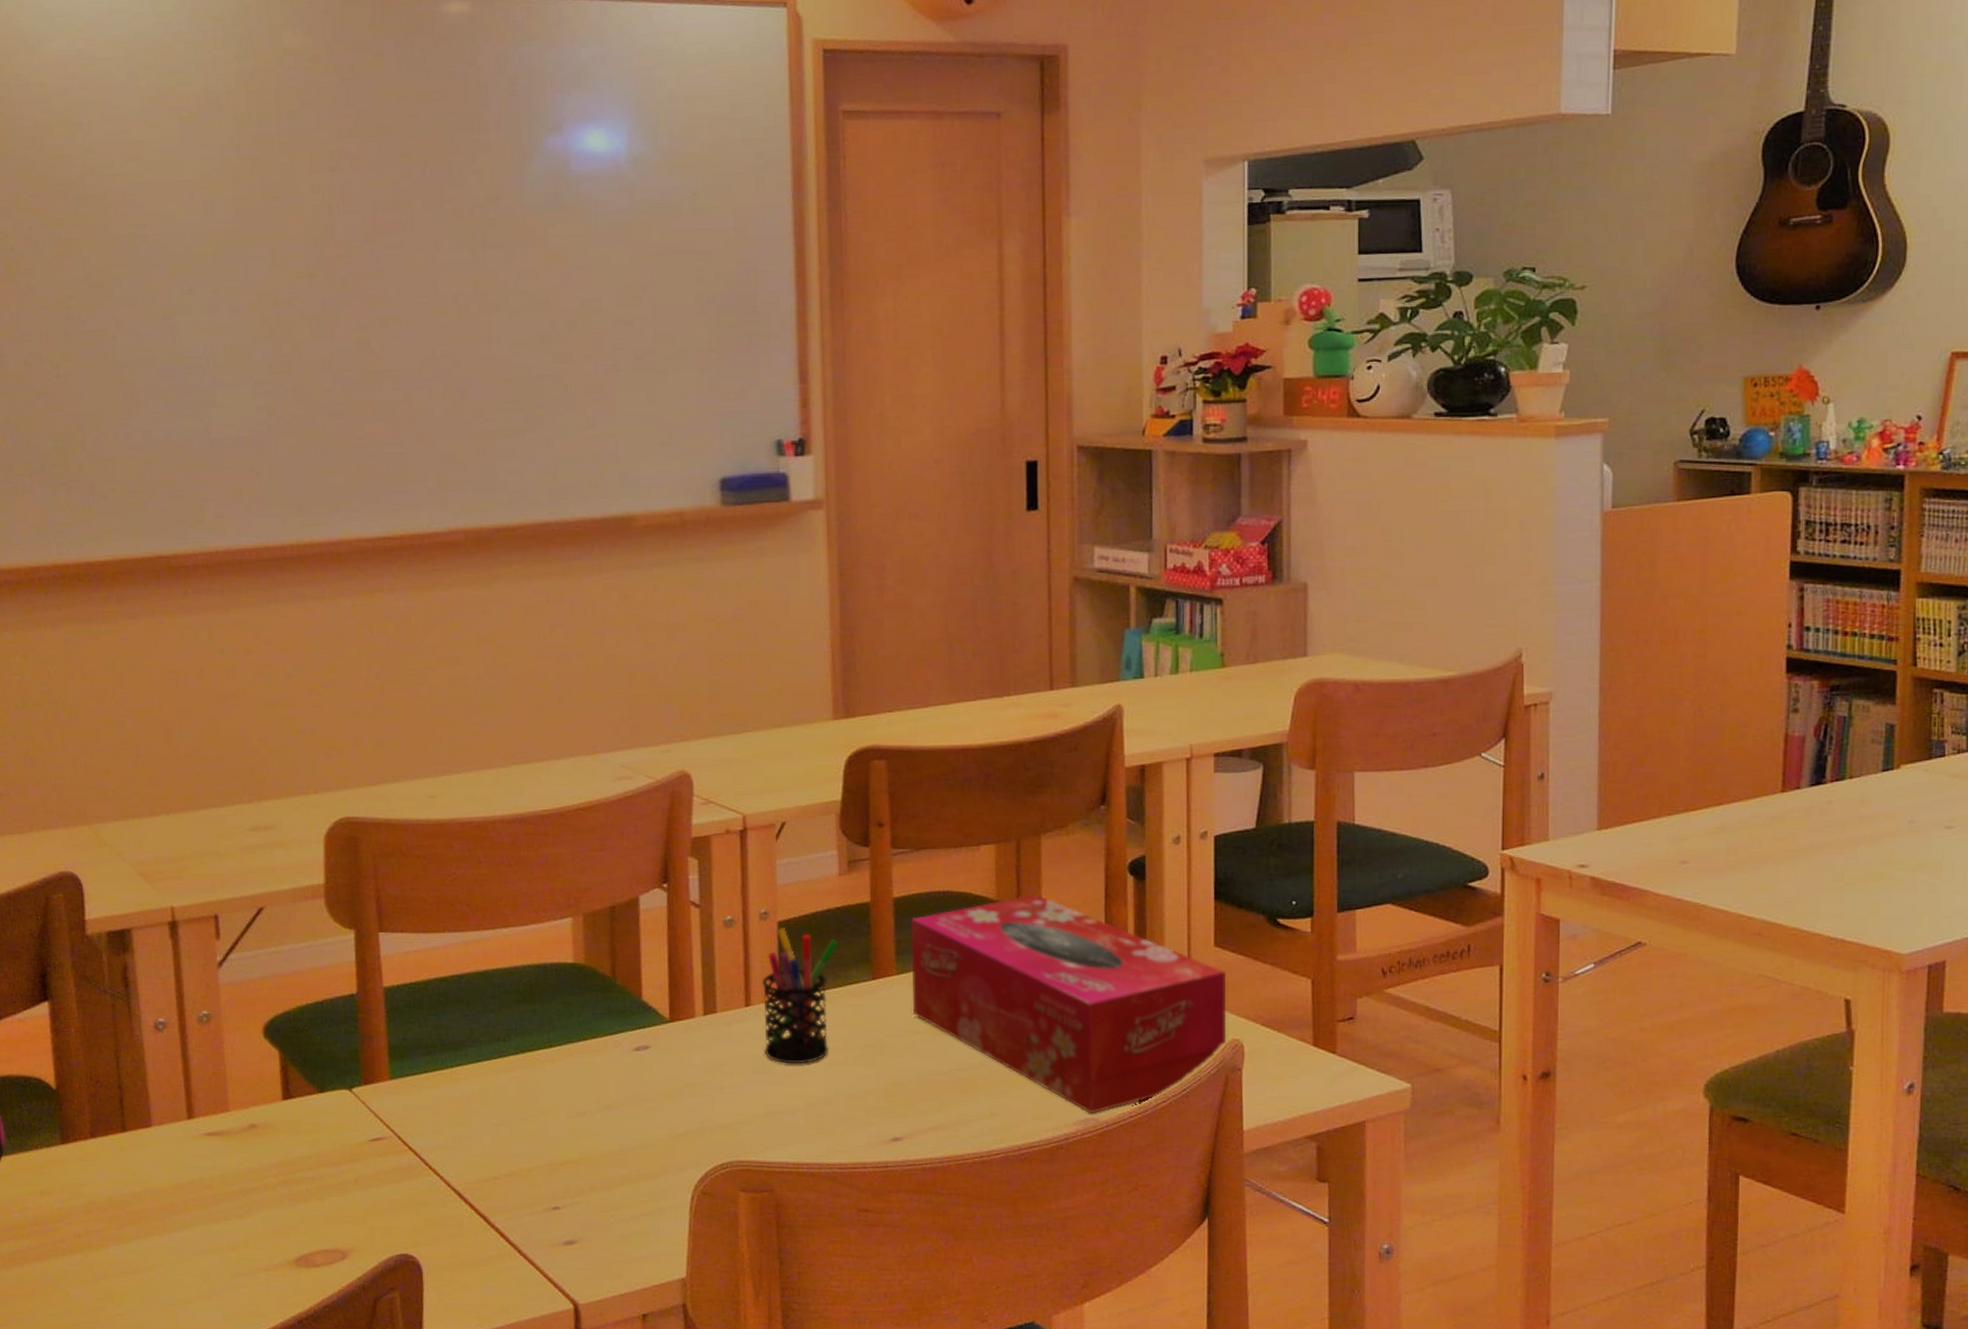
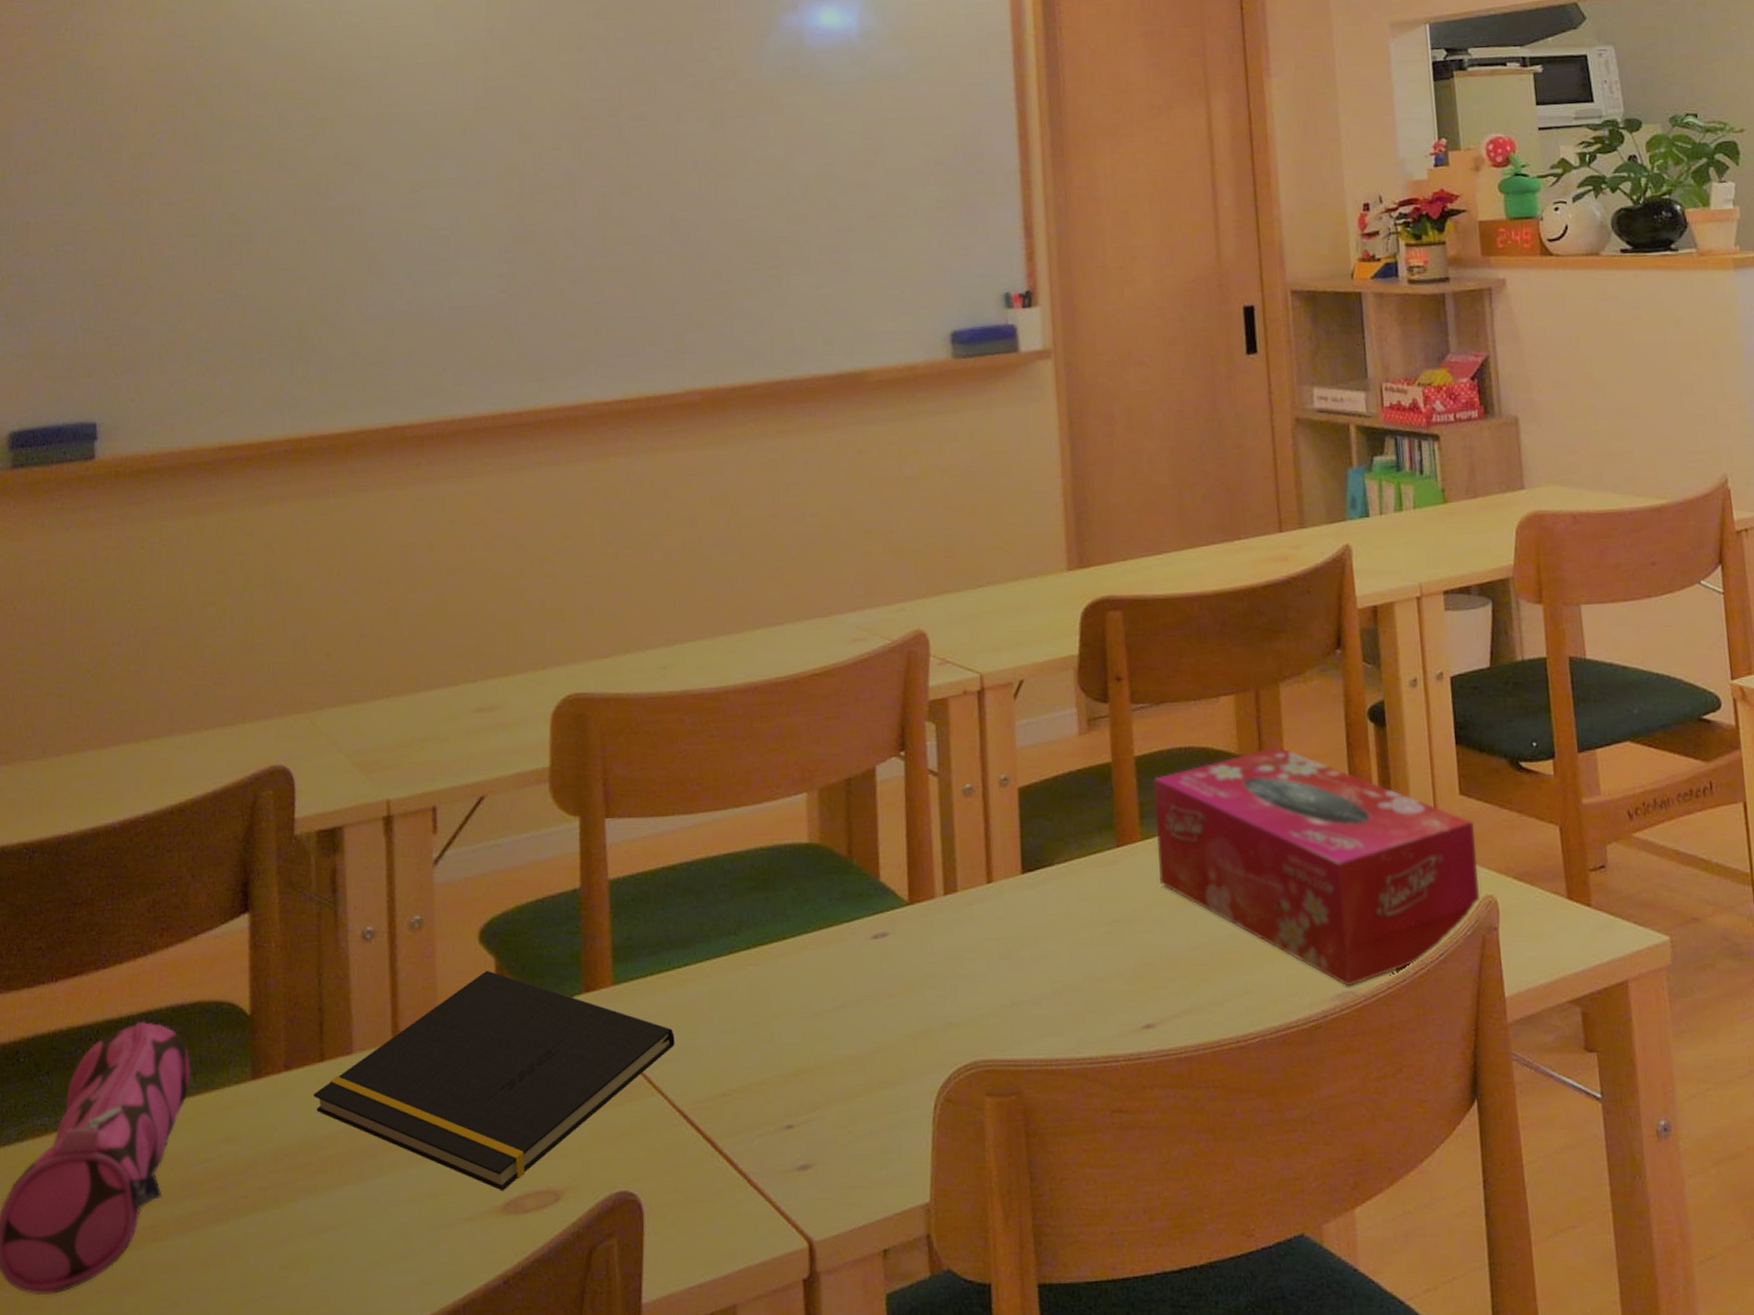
notepad: none [118,1061,449,1248] -> present [313,970,675,1192]
pen holder: present [763,928,839,1064] -> none [1004,794,1082,946]

